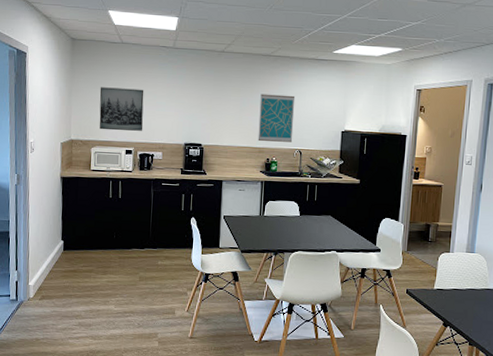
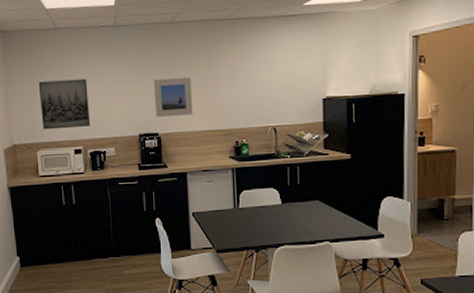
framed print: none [201,97,235,132] -> present [153,77,194,117]
wall art: present [258,94,296,142] -> none [220,63,265,123]

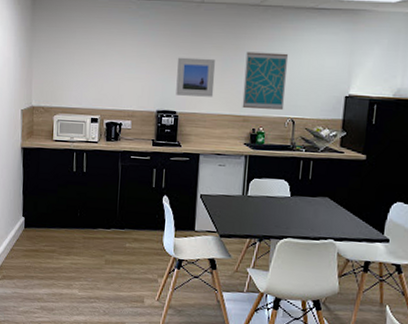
wall art: present [38,78,91,130] -> none [62,46,112,97]
wall art: none [220,63,265,123] -> present [242,51,289,110]

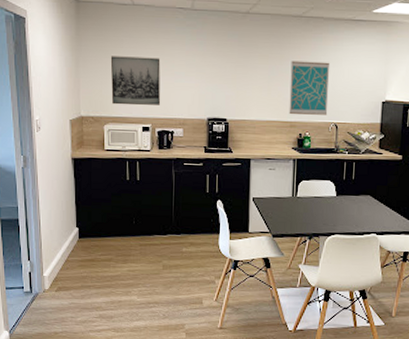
wall art: none [62,46,112,97] -> present [110,56,161,106]
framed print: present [176,57,216,97] -> none [225,66,263,104]

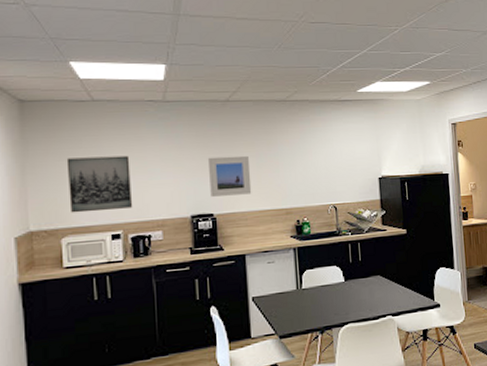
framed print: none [225,66,263,104] -> present [207,155,252,197]
wall art: present [289,60,330,115] -> none [279,143,325,202]

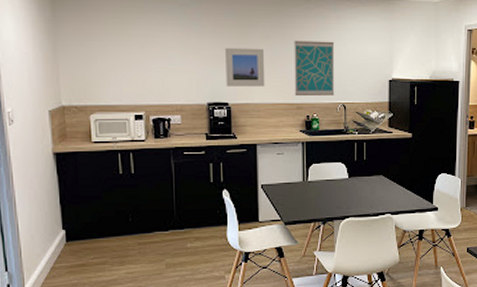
wall art: present [66,155,133,213] -> none [93,39,155,92]
wall art: none [279,143,325,202] -> present [294,40,335,97]

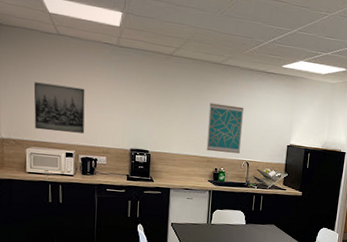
wall art: none [93,39,155,92] -> present [33,82,85,134]
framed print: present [224,47,265,87] -> none [148,102,184,140]

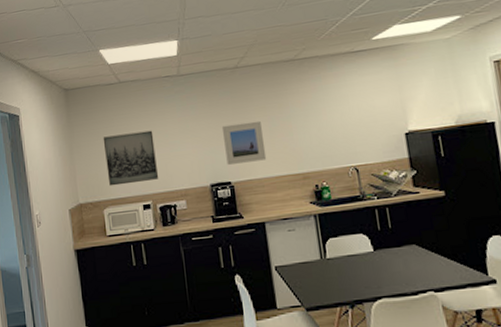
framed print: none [148,102,184,140] -> present [221,120,267,165]
wall art: present [206,103,244,154] -> none [291,101,344,166]

